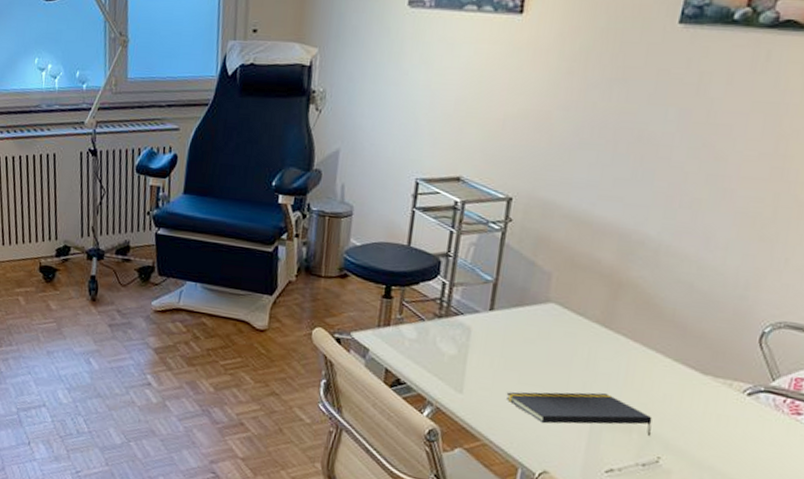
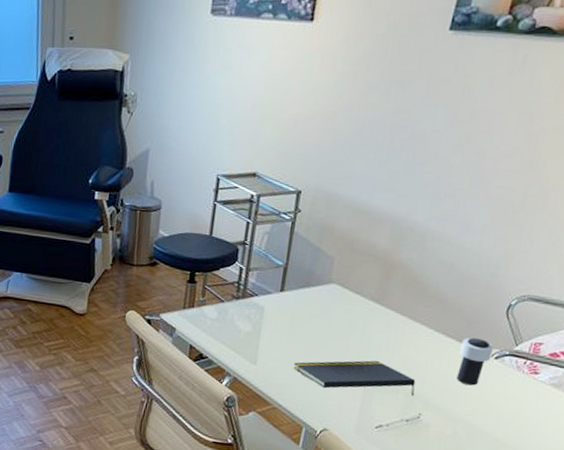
cup: none [701,369,747,427] -> present [456,337,495,386]

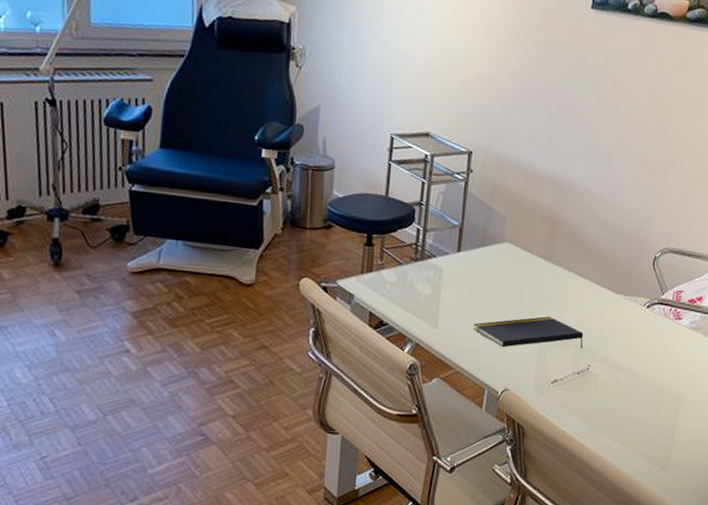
cup: present [456,337,495,386] -> none [617,289,646,334]

